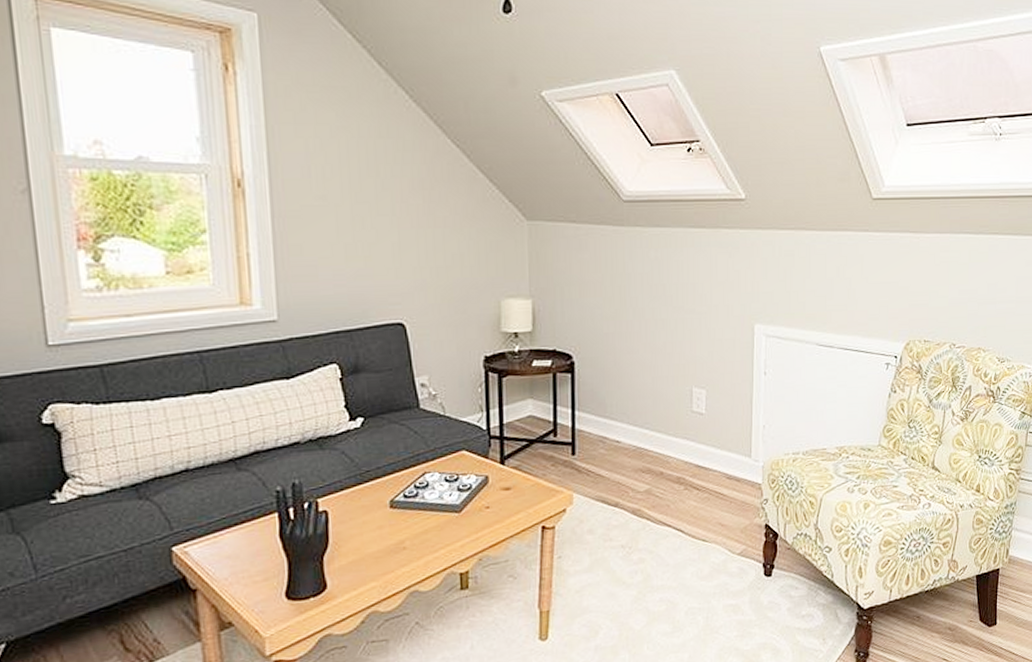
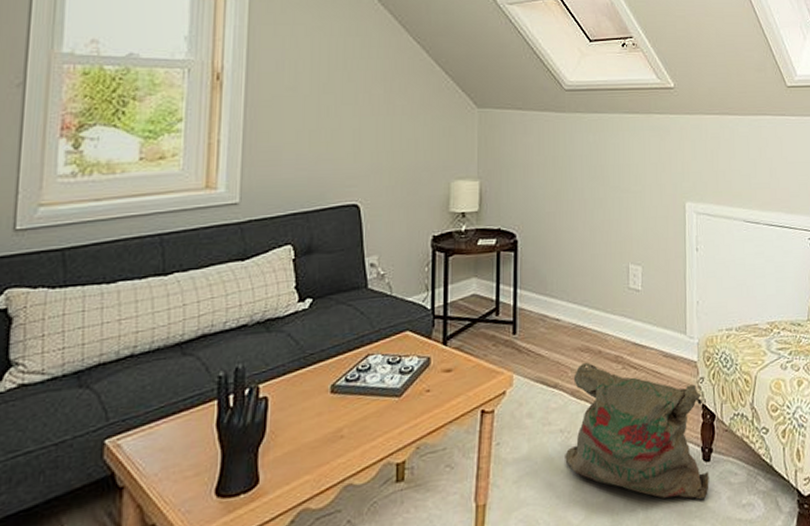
bag: none [626,482,770,611] -> present [565,362,709,500]

